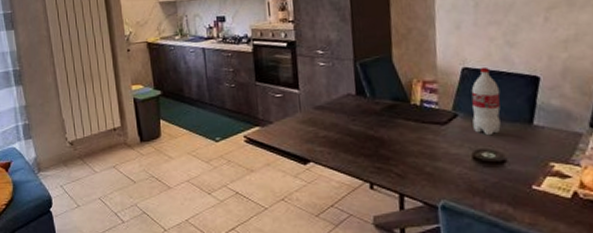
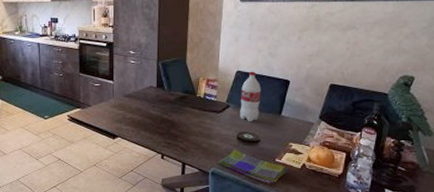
dish towel: none [448,173,552,222] -> present [217,149,288,184]

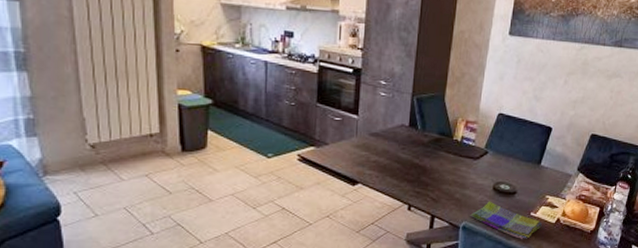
bottle: present [240,72,261,122] -> none [498,115,523,172]

